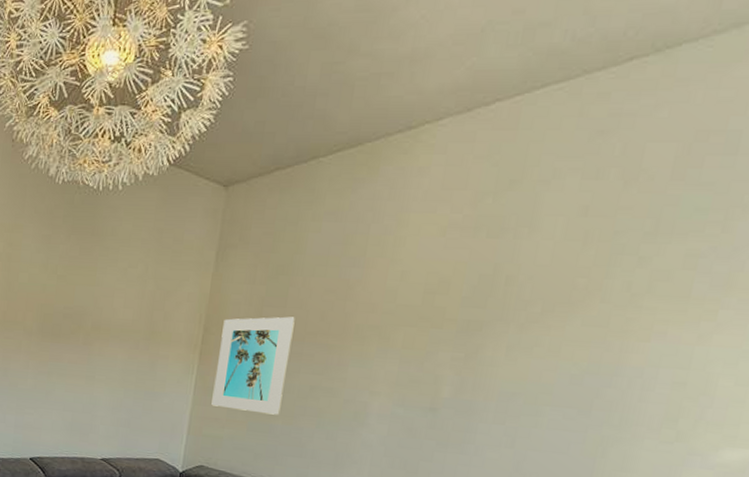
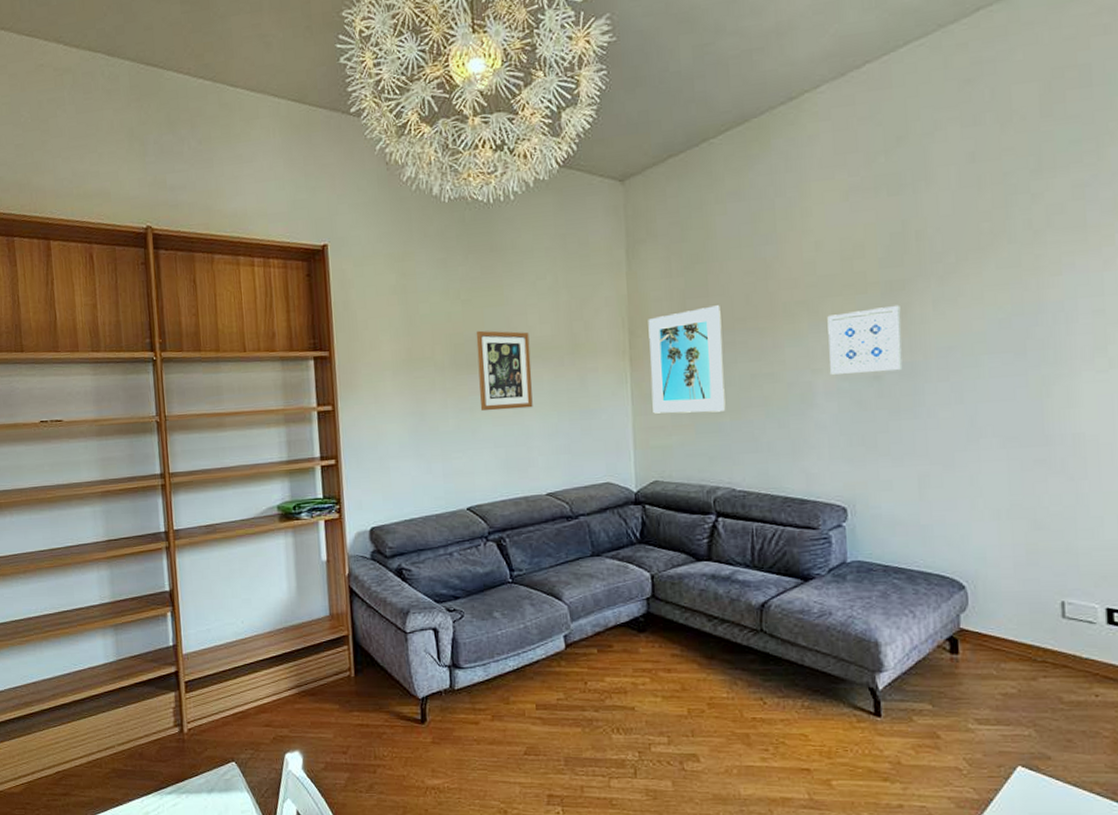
wall art: none [57,305,112,382] -> present [476,330,533,411]
wall art: none [387,343,473,407] -> present [827,305,903,375]

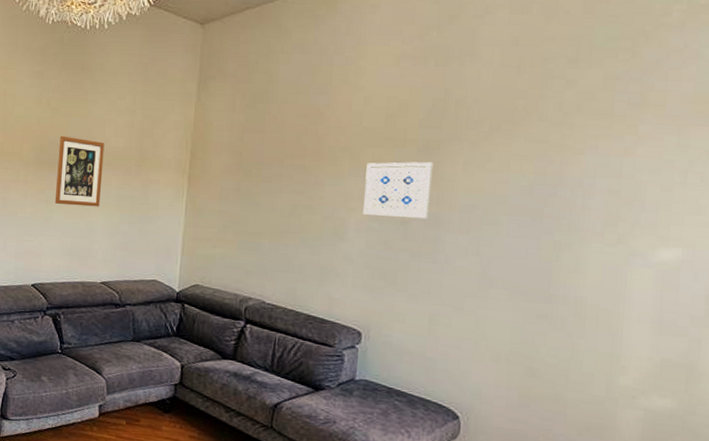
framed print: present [648,305,726,414] -> none [202,141,273,233]

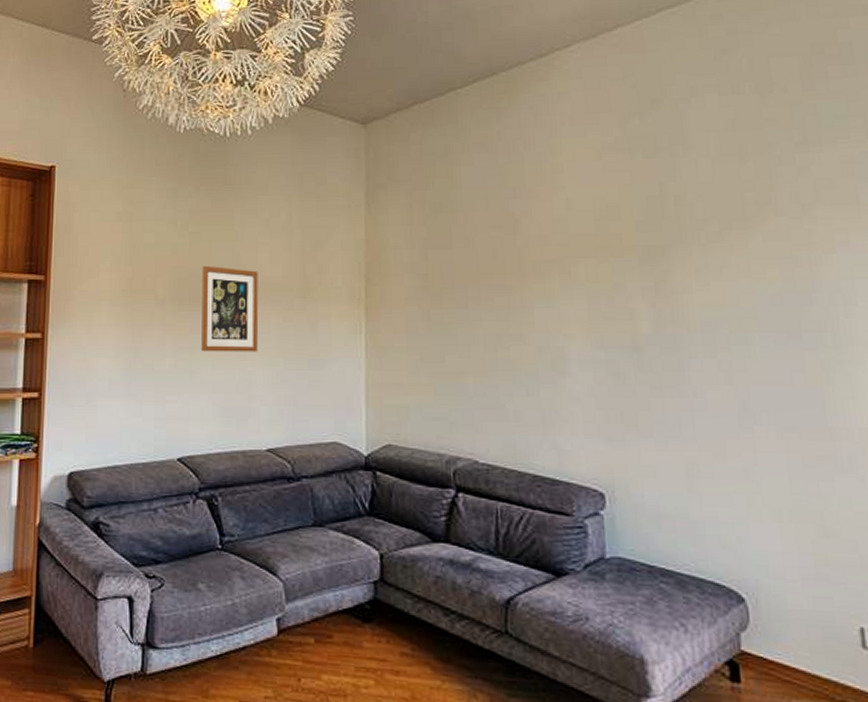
wall art: present [362,161,433,219] -> none [580,271,664,343]

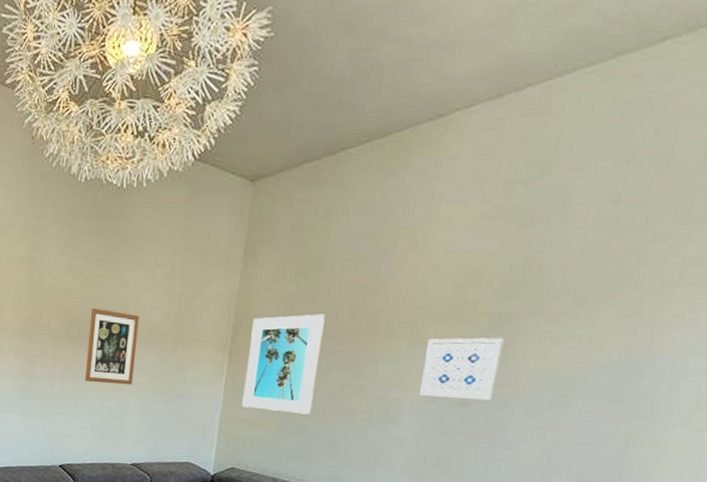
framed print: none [386,258,469,373] -> present [242,314,325,415]
wall art: none [580,271,664,343] -> present [418,337,504,401]

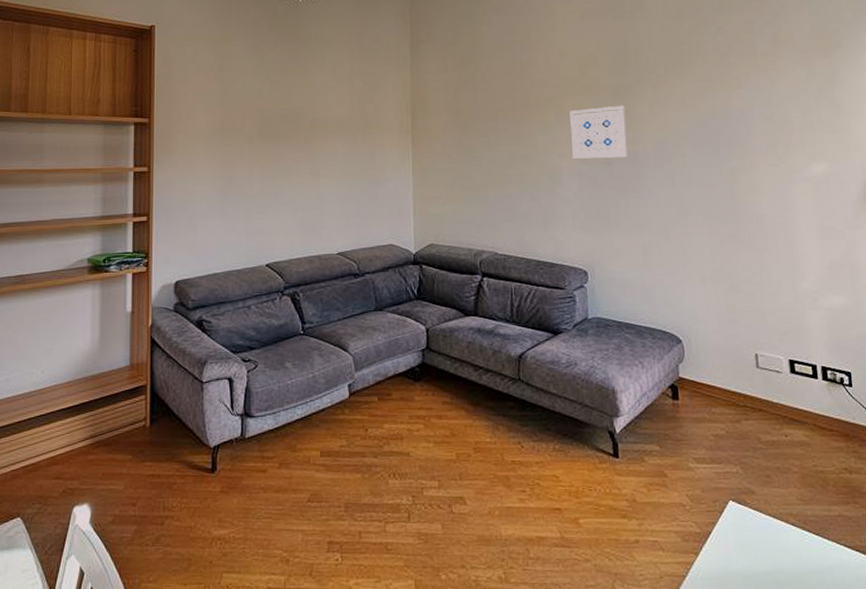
wall art: present [84,307,139,385] -> none [281,107,329,178]
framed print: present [242,314,325,415] -> none [427,97,490,186]

